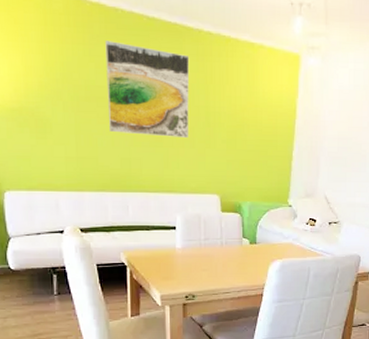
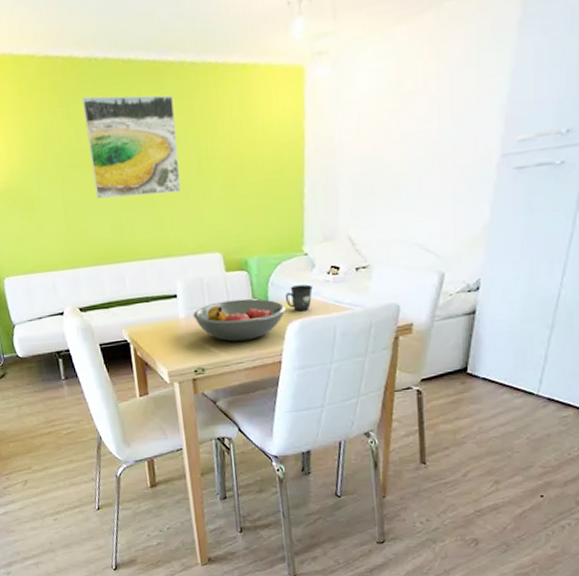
fruit bowl: none [189,237,270,274] -> present [193,298,286,342]
mug: none [270,231,293,253] -> present [285,284,313,312]

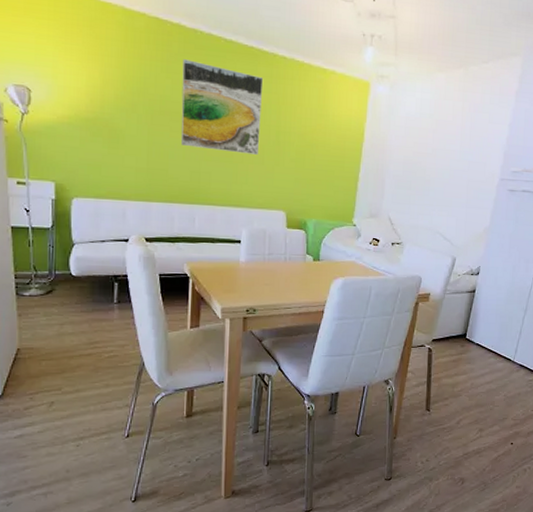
fruit bowl: present [193,298,286,342] -> none [253,252,333,289]
mug: present [285,284,313,312] -> none [333,249,357,272]

